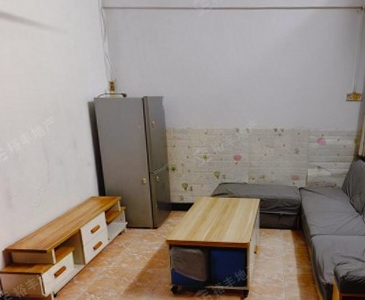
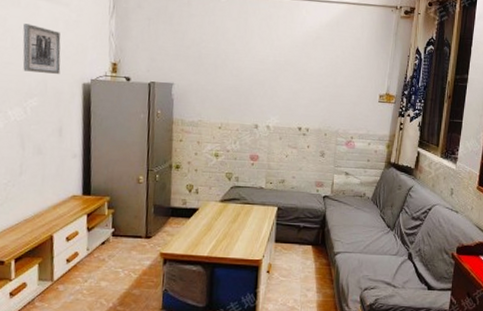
wall art: none [33,53,68,95] -> present [22,24,61,74]

